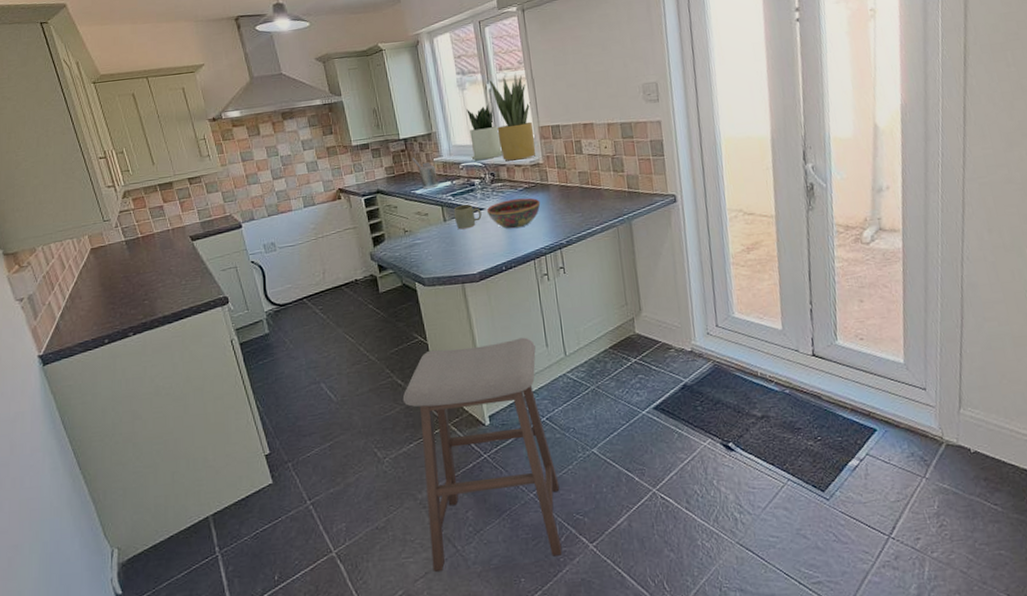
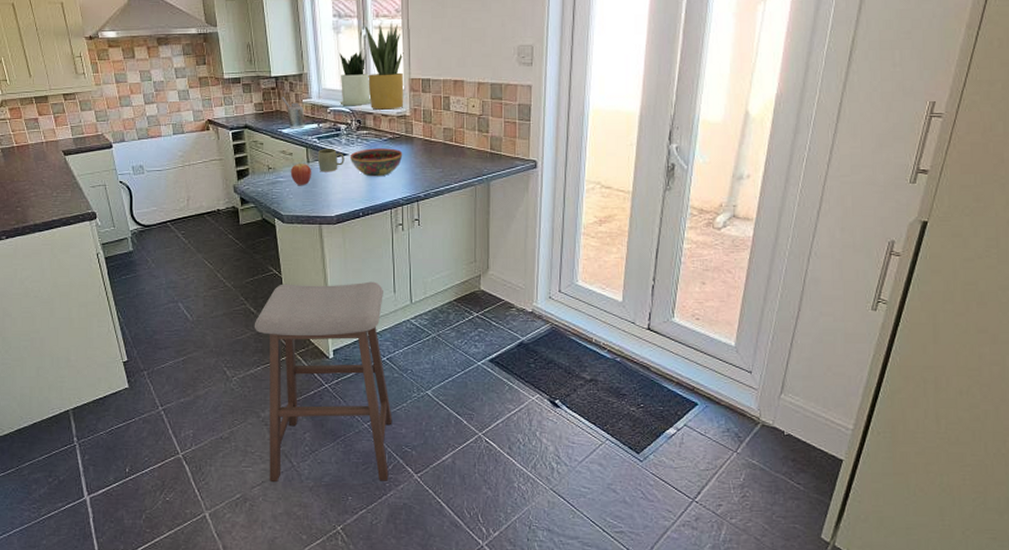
fruit: none [427,222,450,246] -> present [290,163,312,186]

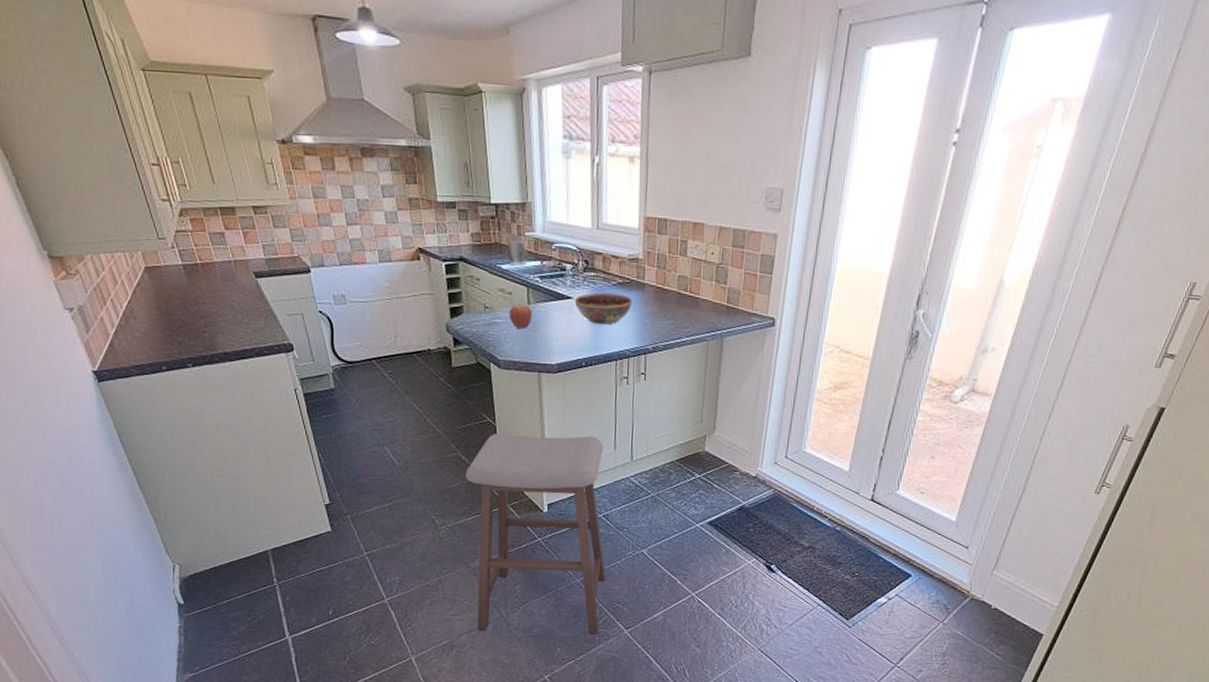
mug: present [317,149,344,172] -> none [539,290,569,316]
planter: present [340,51,372,106] -> none [566,181,602,245]
planter: present [364,21,404,110] -> none [598,148,640,251]

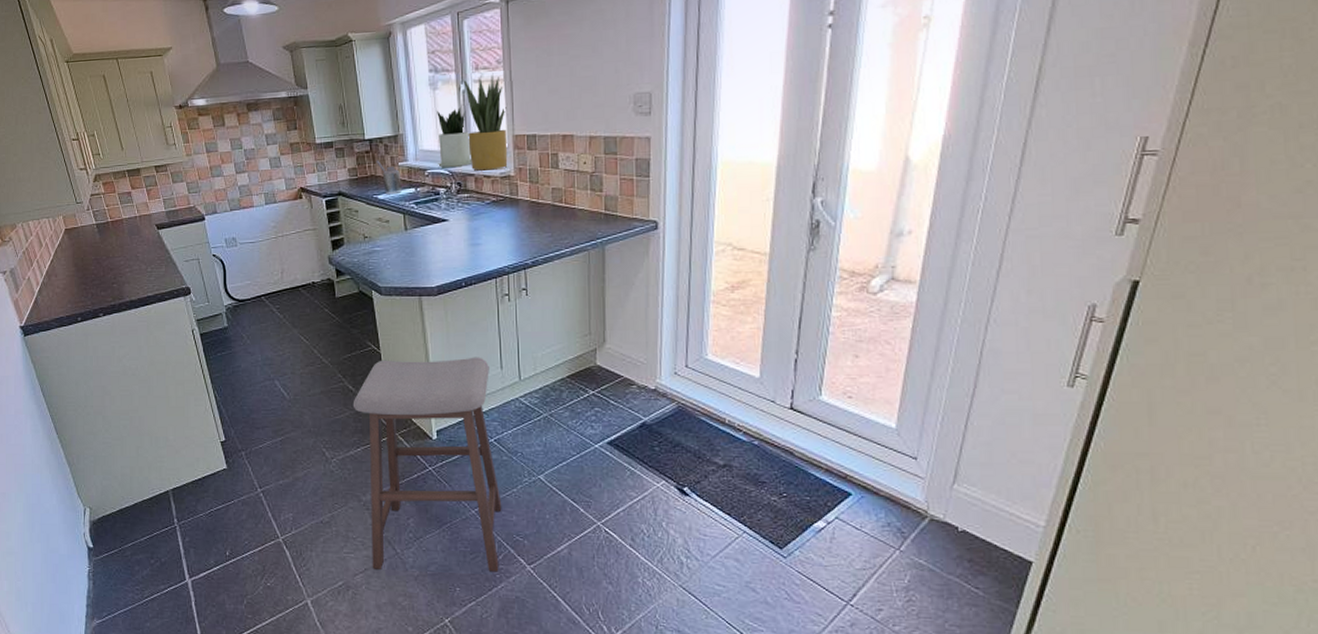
fruit: present [509,303,533,330] -> none [387,230,411,256]
planter: none [566,181,602,245] -> present [437,107,473,168]
bowl: present [574,292,633,325] -> none [450,212,508,244]
planter: none [598,148,640,251] -> present [463,73,508,171]

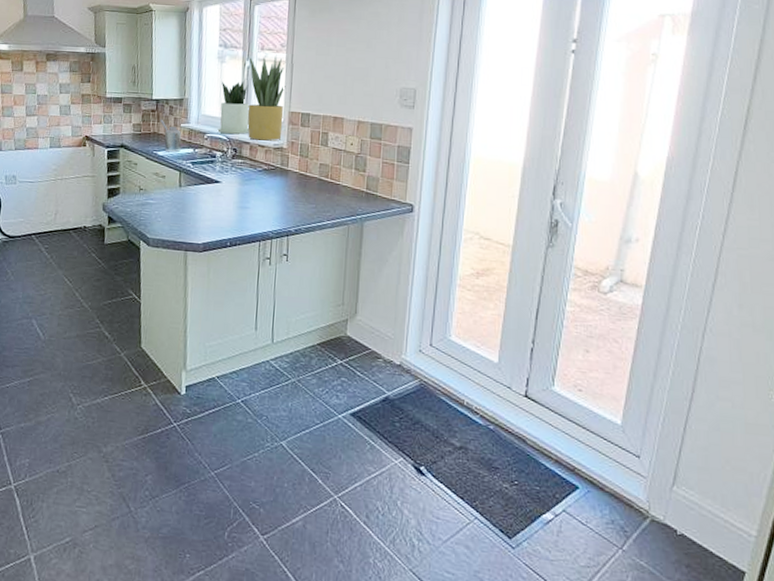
bar stool: present [353,357,502,572] -> none [103,309,244,541]

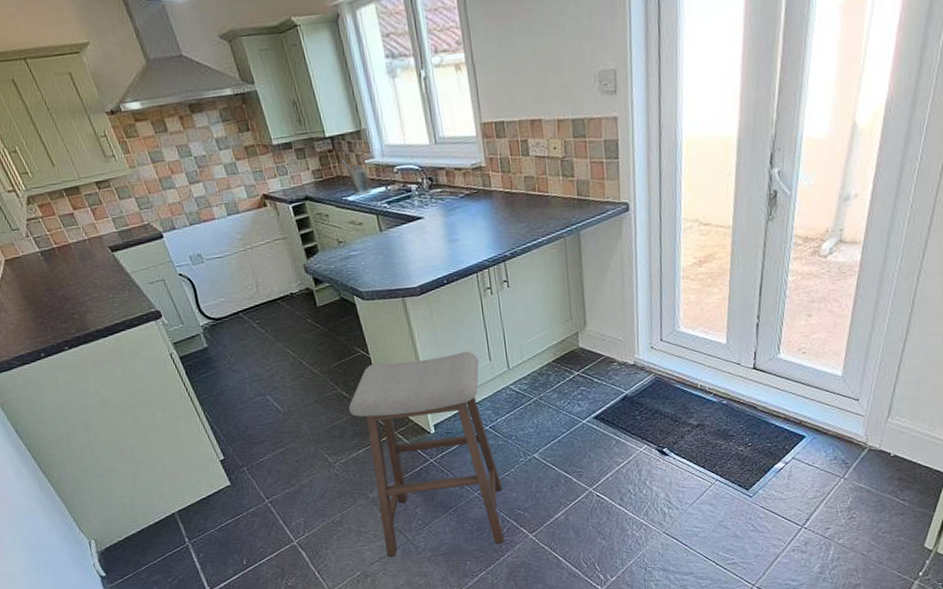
bar stool: none [103,309,244,541] -> present [348,351,505,557]
planter: present [217,81,250,135] -> none [399,96,442,163]
planter: present [247,54,286,141] -> none [422,56,478,164]

